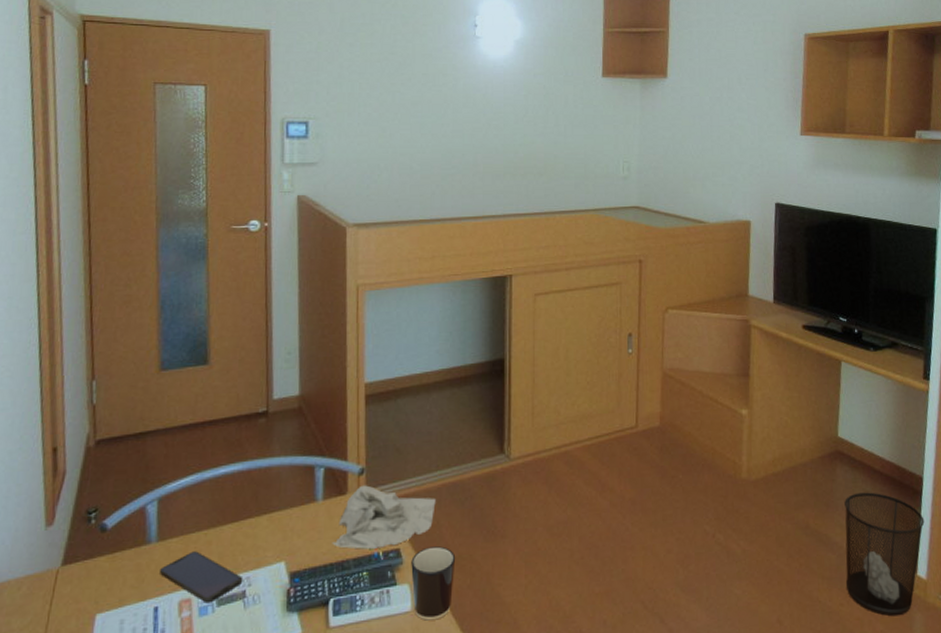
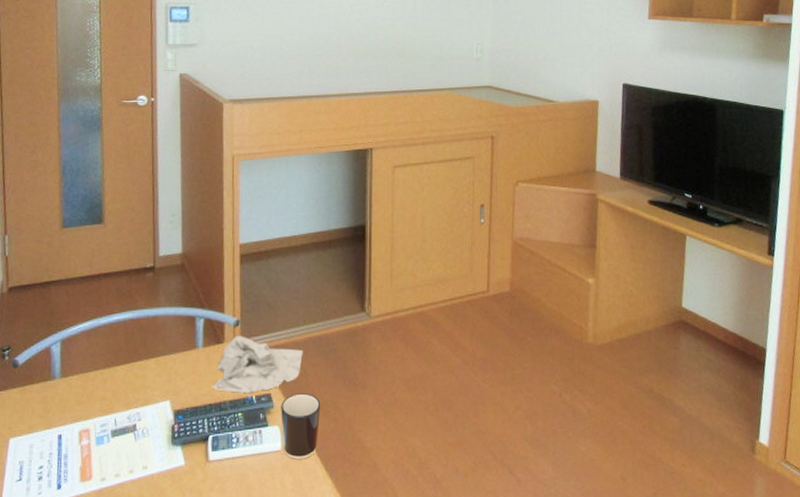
smartphone: present [160,551,243,604] -> none [63,388,134,434]
waste bin: present [844,492,925,616] -> none [688,361,767,480]

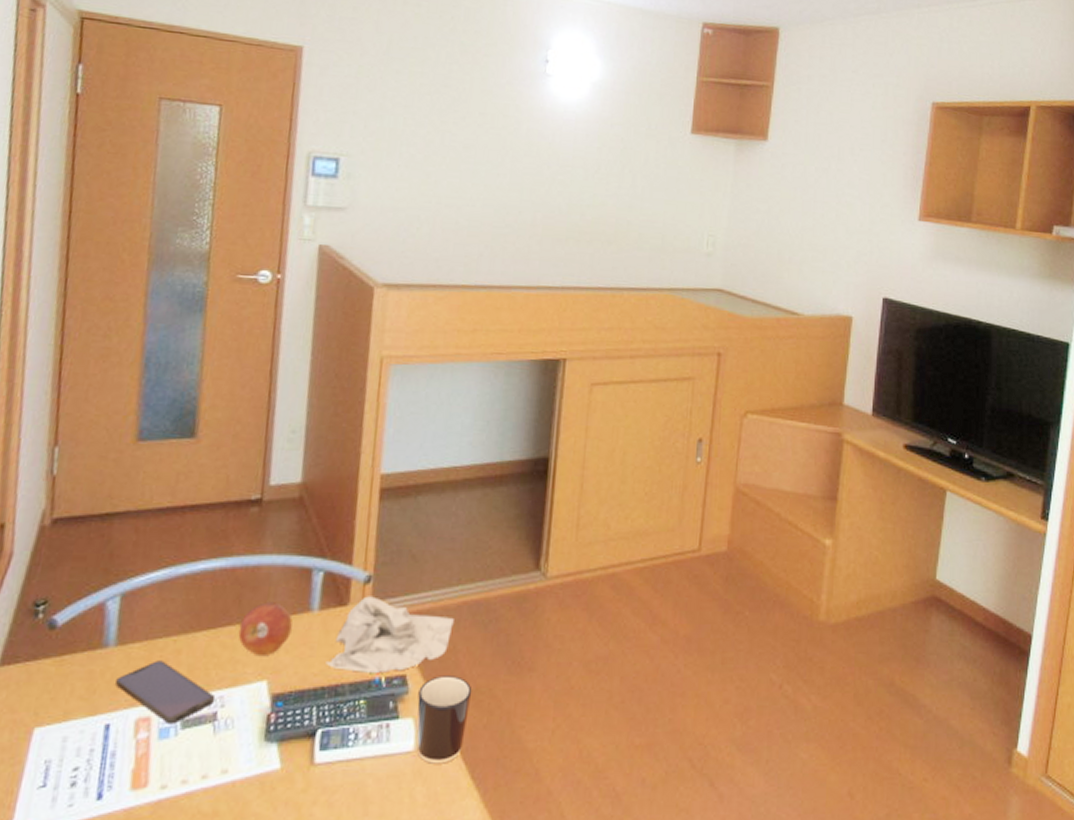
smartphone: none [63,388,134,434] -> present [116,660,216,724]
fruit: none [146,343,184,383] -> present [238,602,293,657]

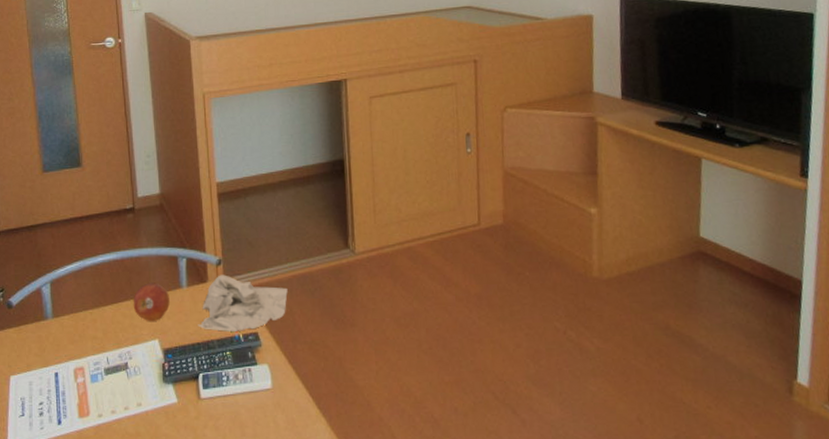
smartphone: present [116,660,216,724] -> none [57,327,125,372]
mug: present [416,675,472,764] -> none [269,332,310,398]

